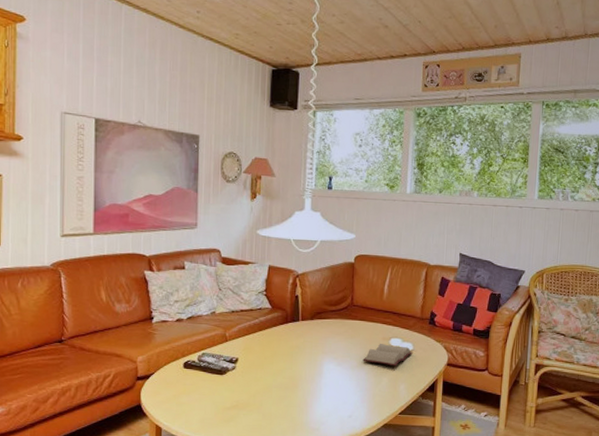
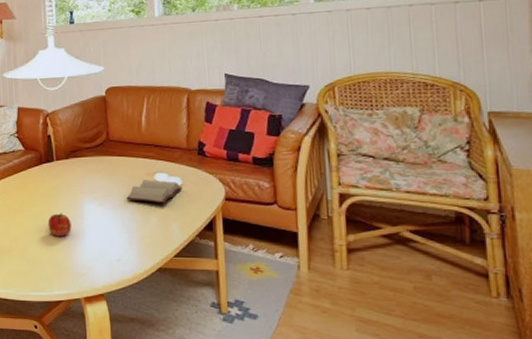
apple: none [287,370,310,394] -> present [47,212,72,237]

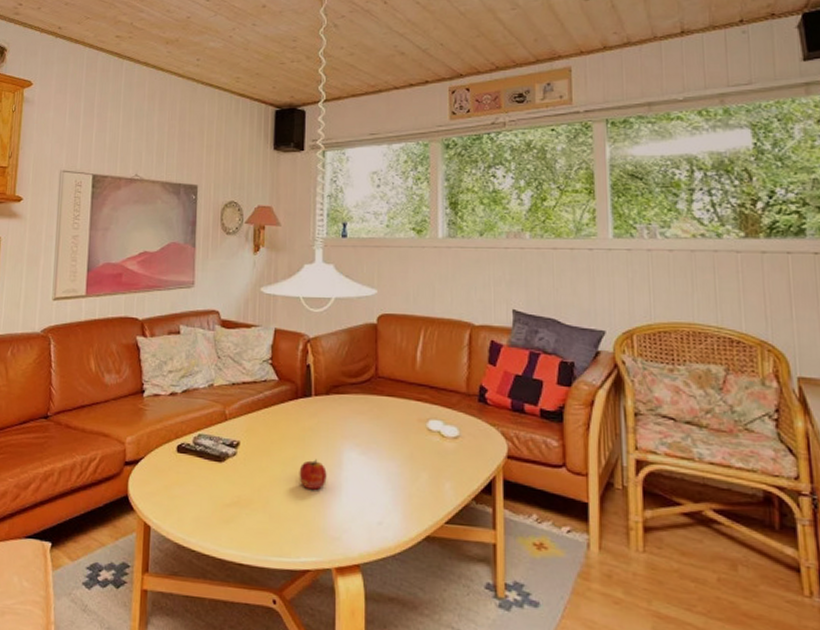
hardback book: present [126,179,183,204] -> none [393,425,460,458]

